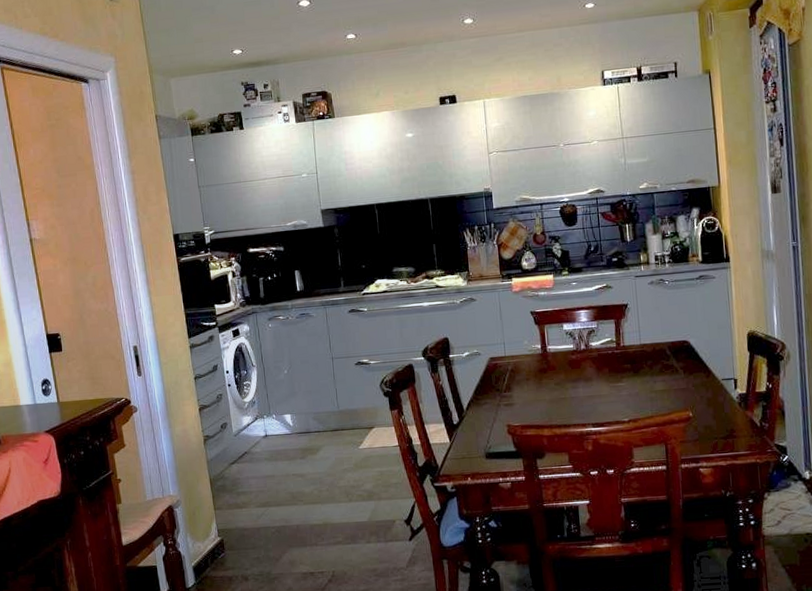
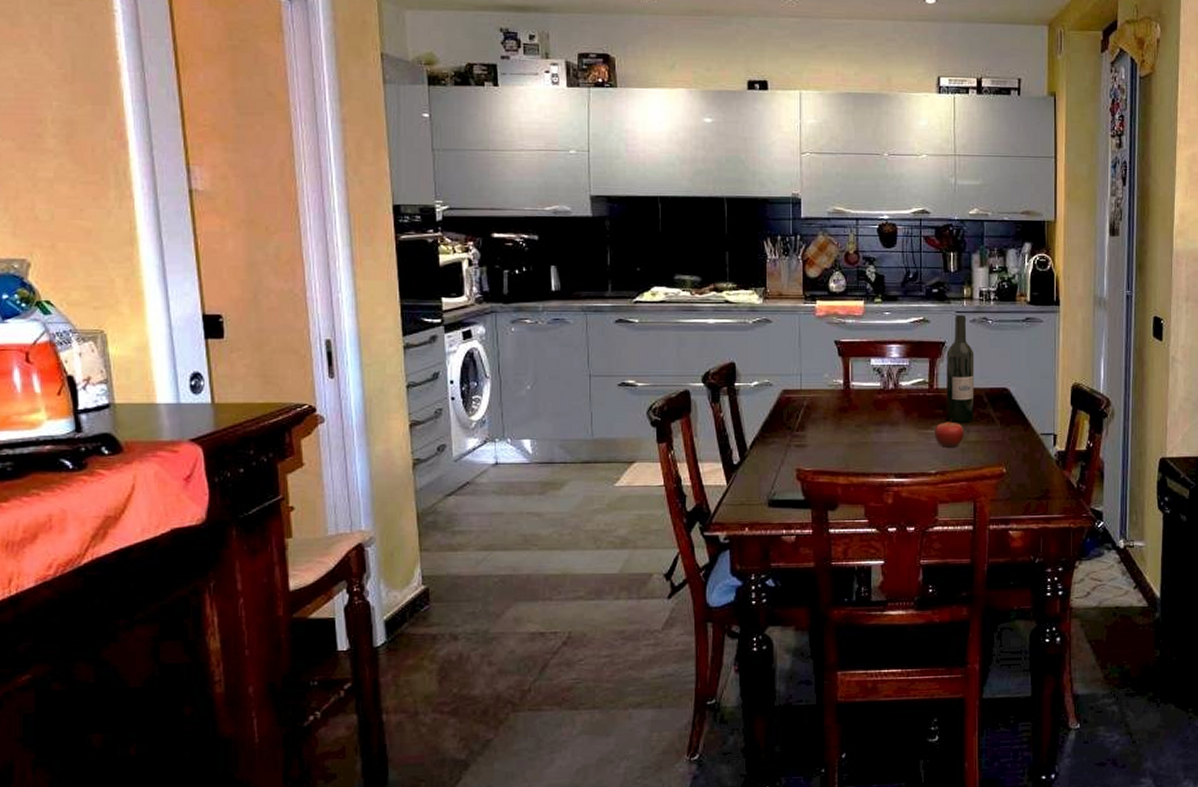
fruit: none [624,372,652,398] -> present [935,419,964,447]
wine bottle: none [629,278,659,376] -> present [946,314,975,424]

